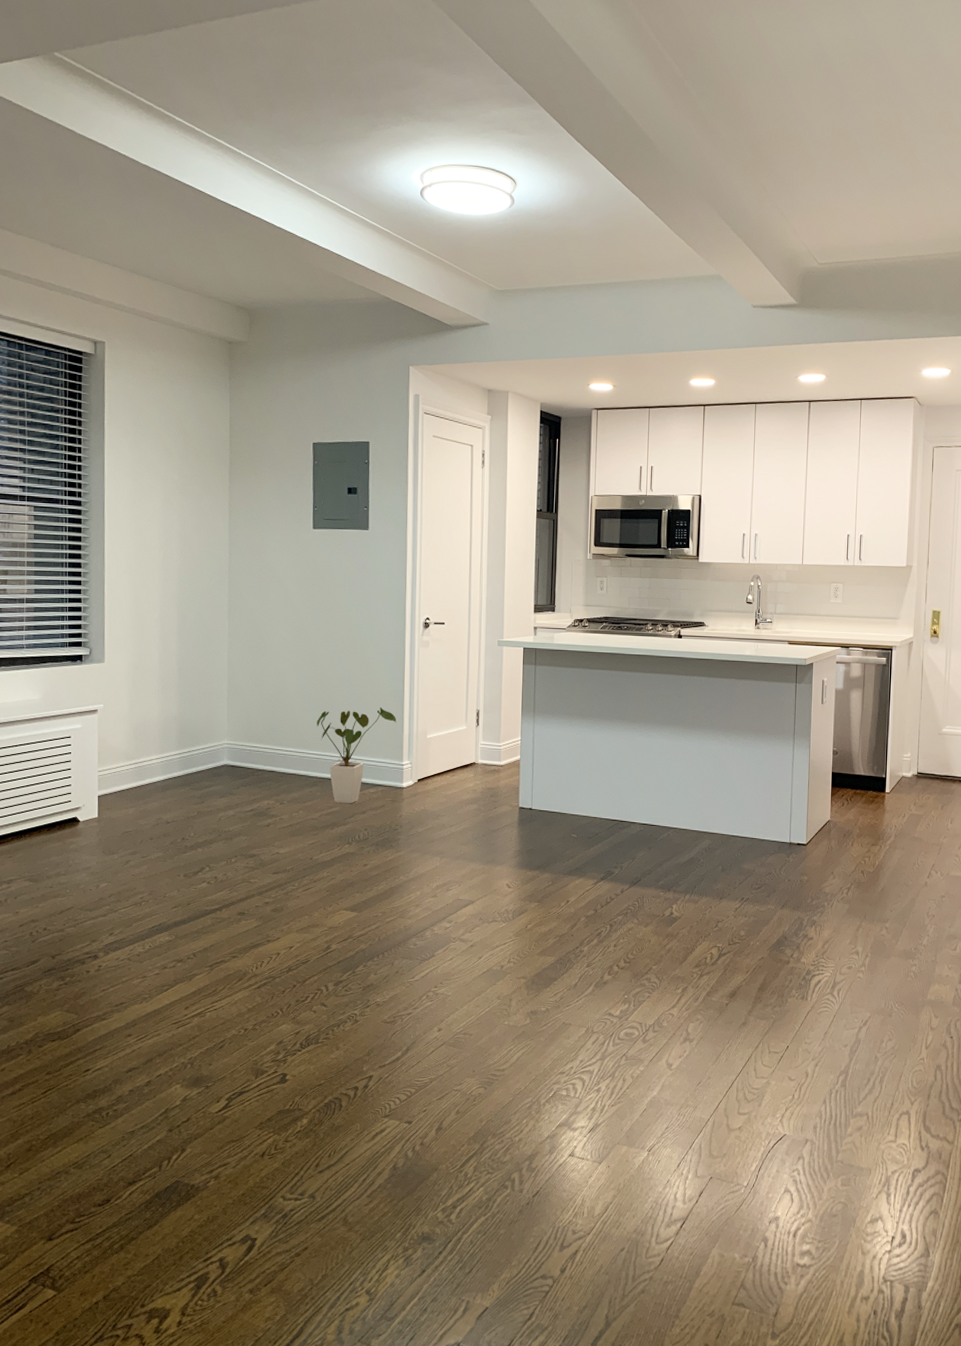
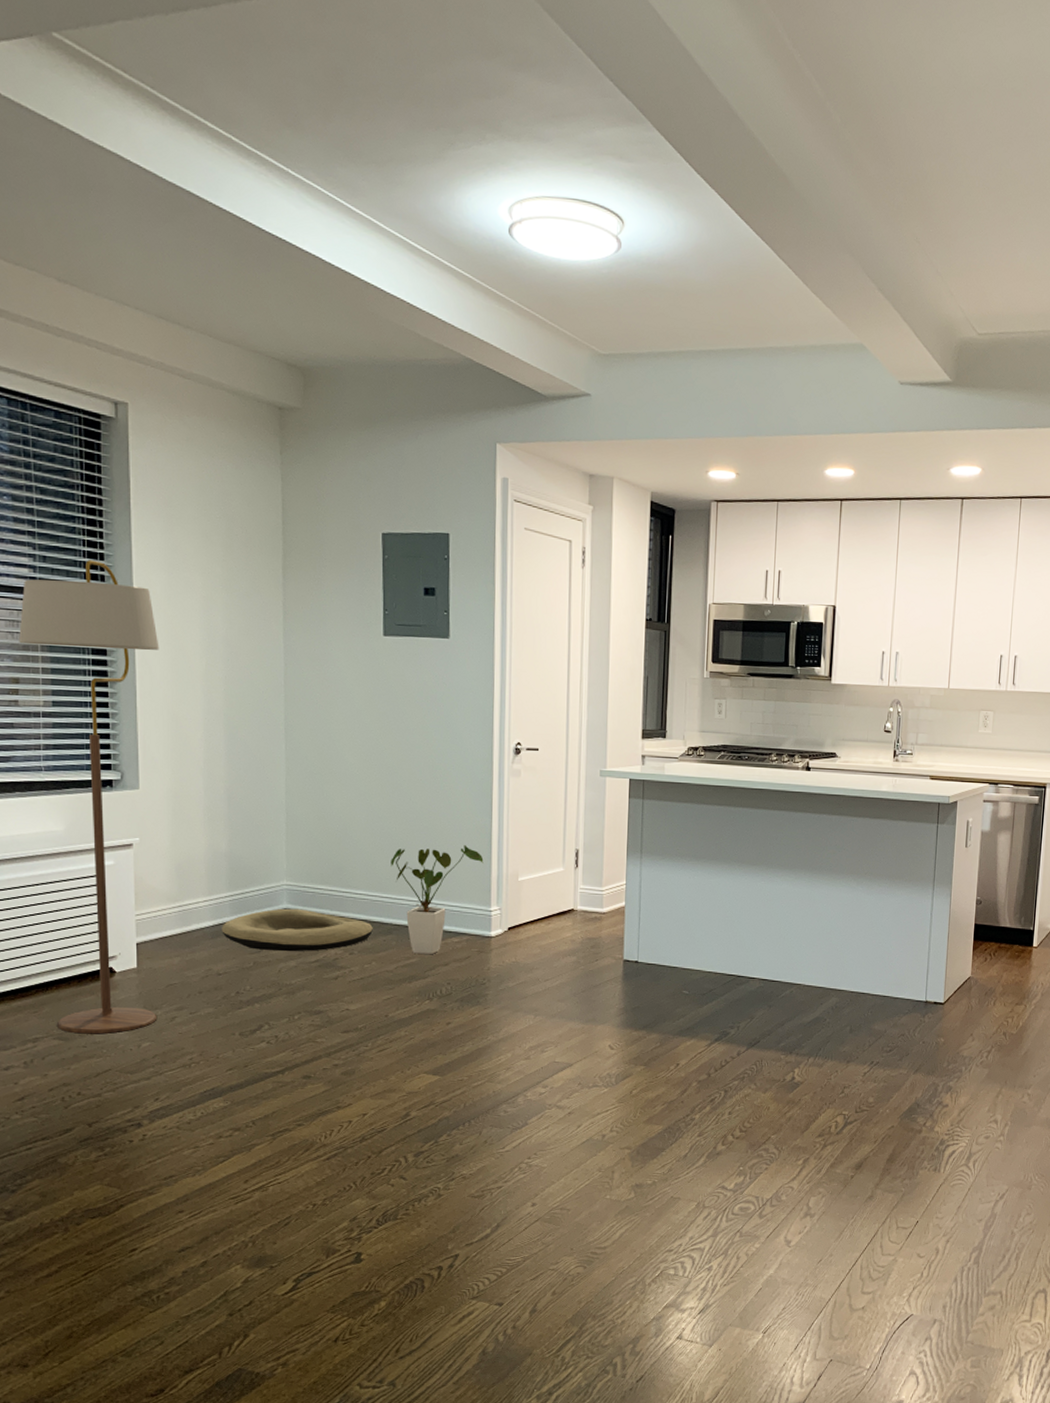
floor lamp: none [9,471,125,876] -> present [19,560,159,1034]
dog bed: none [171,764,301,802] -> present [222,908,373,952]

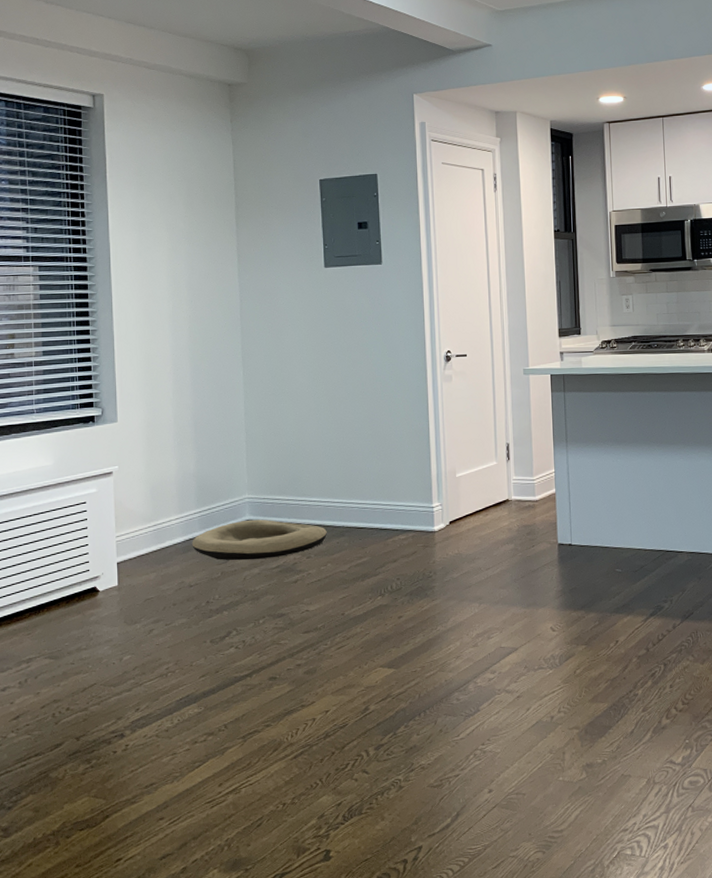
floor lamp: present [19,560,159,1034] -> none [15,227,137,652]
house plant: present [391,845,484,955] -> none [340,448,424,553]

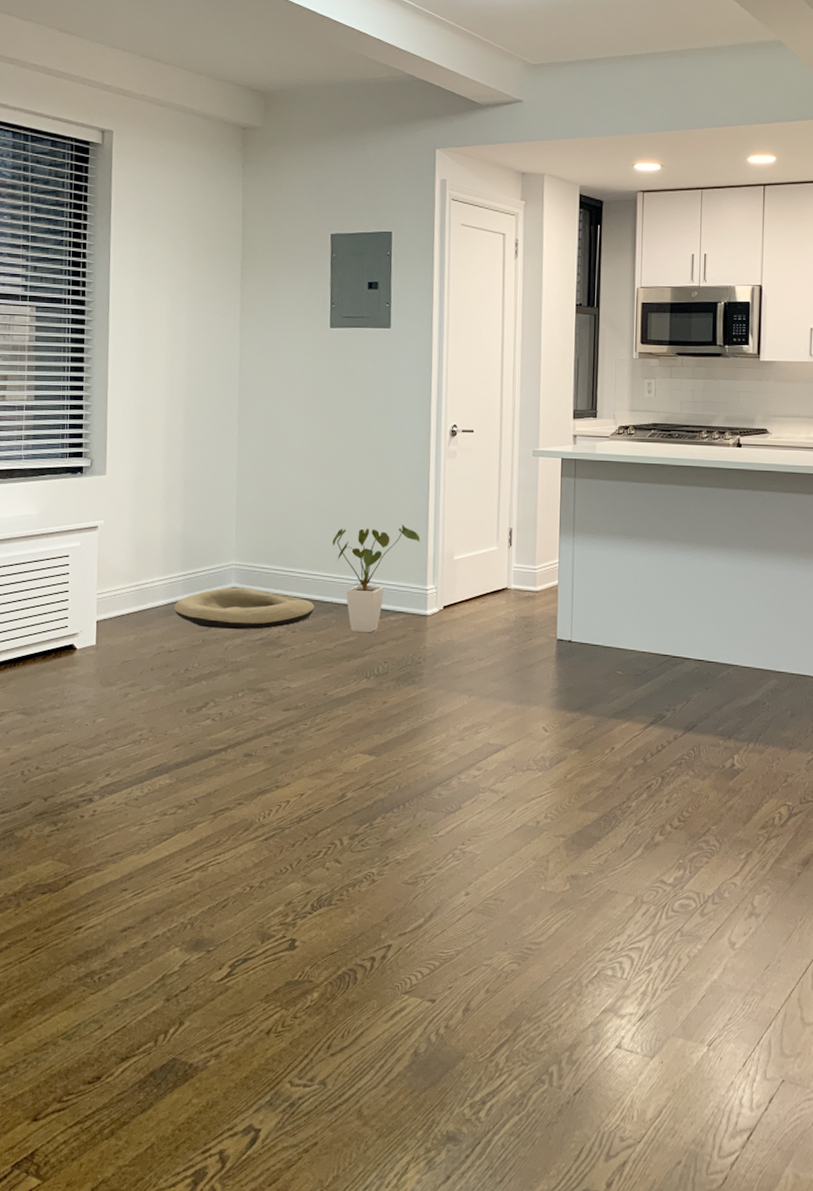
house plant: none [340,448,424,553] -> present [332,525,420,634]

